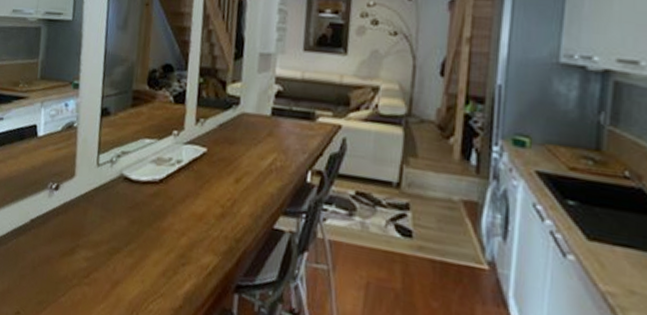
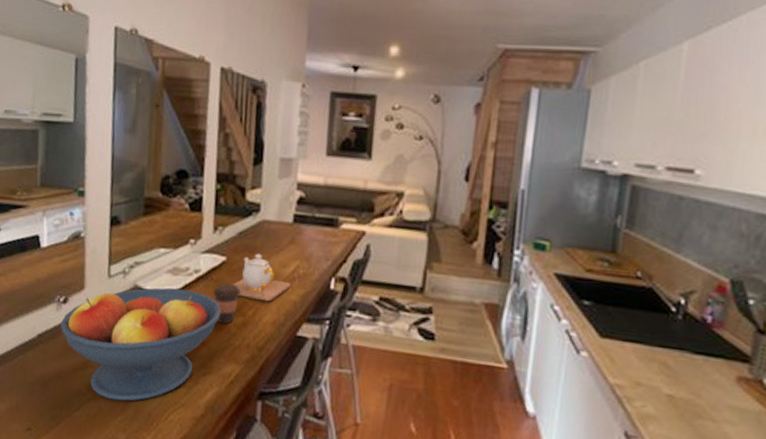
fruit bowl: none [51,176,201,289] -> present [60,287,221,402]
coffee cup: none [194,174,220,215] -> present [213,283,241,324]
teapot: none [212,145,268,194] -> present [232,253,291,302]

